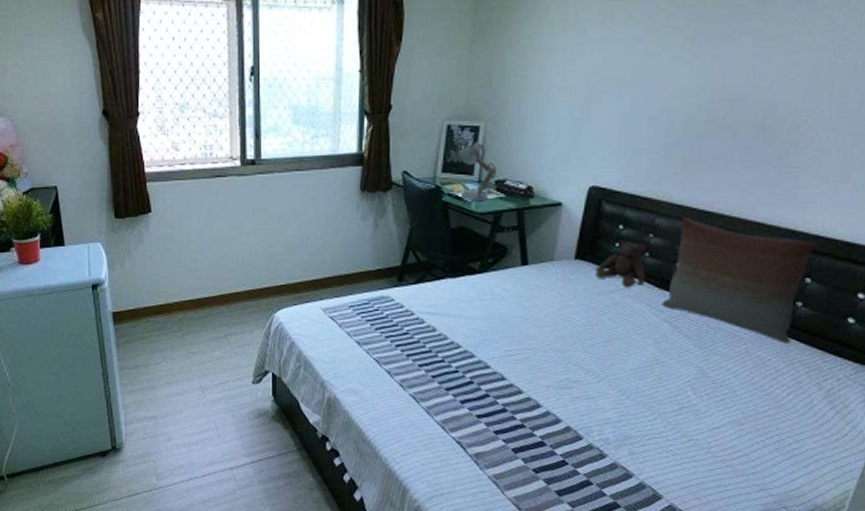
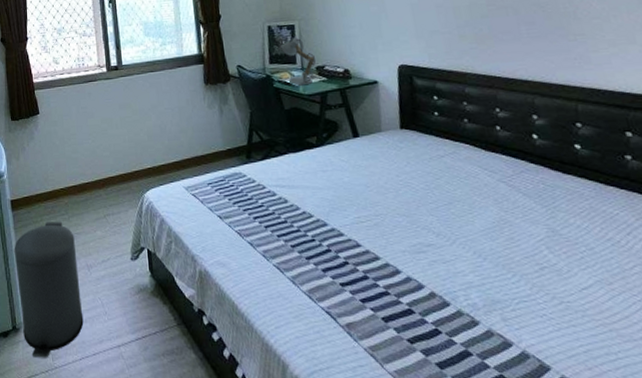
pedal bin: none [115,338,194,478] -> present [14,221,84,358]
teddy bear: present [594,240,646,287] -> none [420,109,471,151]
pillow: present [661,216,819,344] -> none [488,84,634,198]

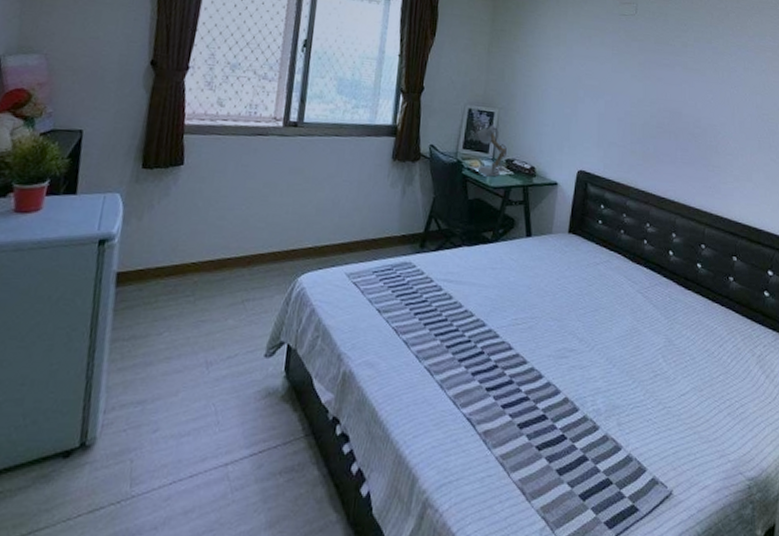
pedal bin: present [14,221,84,358] -> none [94,304,198,485]

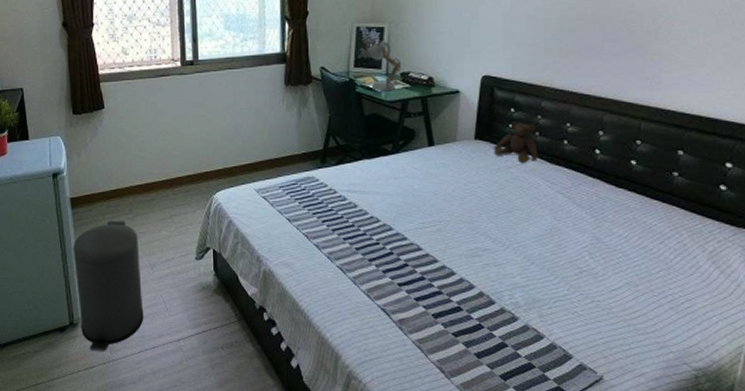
pedal bin: none [94,304,198,485] -> present [73,220,144,352]
teddy bear: none [584,218,623,260] -> present [492,121,538,163]

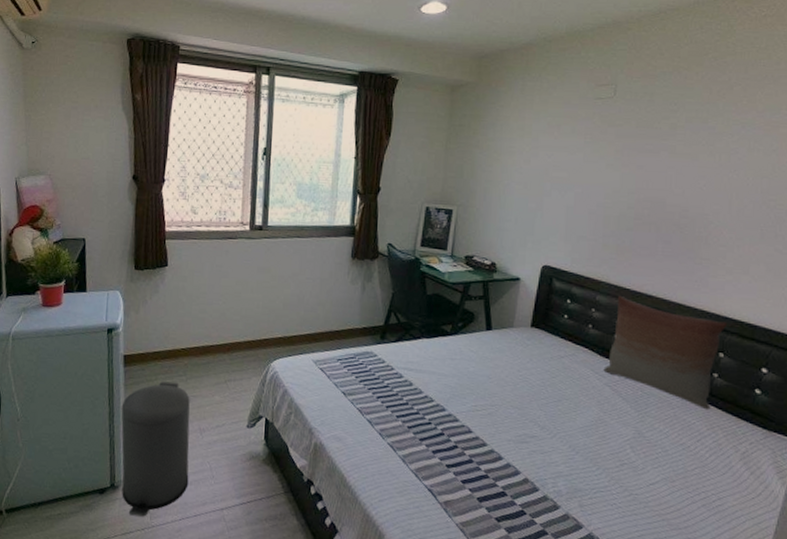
desk lamp: present [363,40,401,93] -> none [427,223,466,274]
teddy bear: present [492,121,538,163] -> none [547,312,590,354]
pillow: none [554,99,686,211] -> present [603,295,728,410]

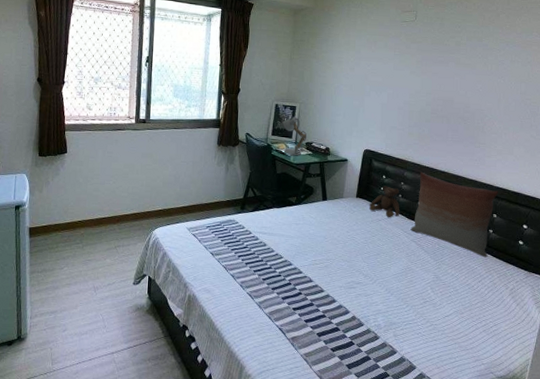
pedal bin: present [121,381,190,517] -> none [26,248,86,363]
desk lamp: none [427,223,466,274] -> present [277,116,306,157]
teddy bear: none [547,312,590,354] -> present [368,186,400,217]

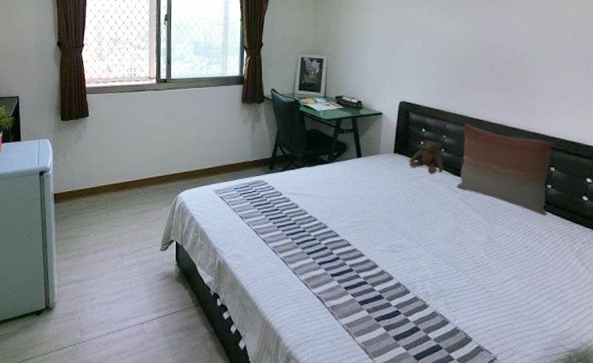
desk lamp: present [277,116,306,157] -> none [305,69,336,112]

